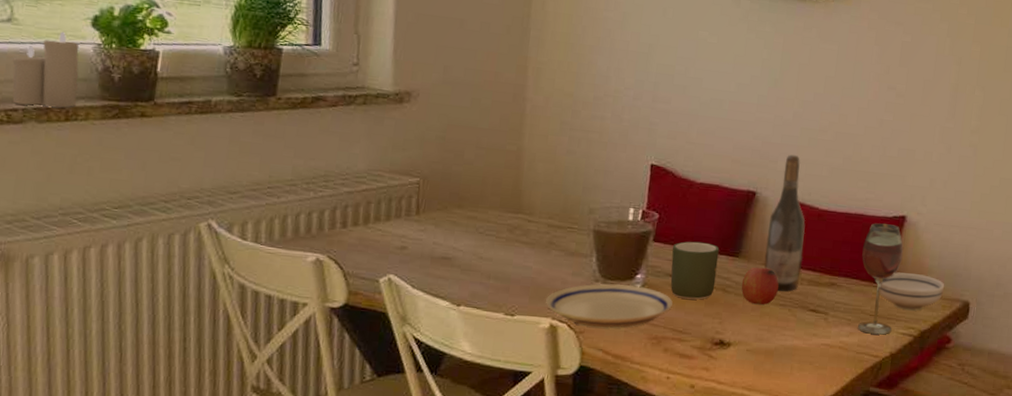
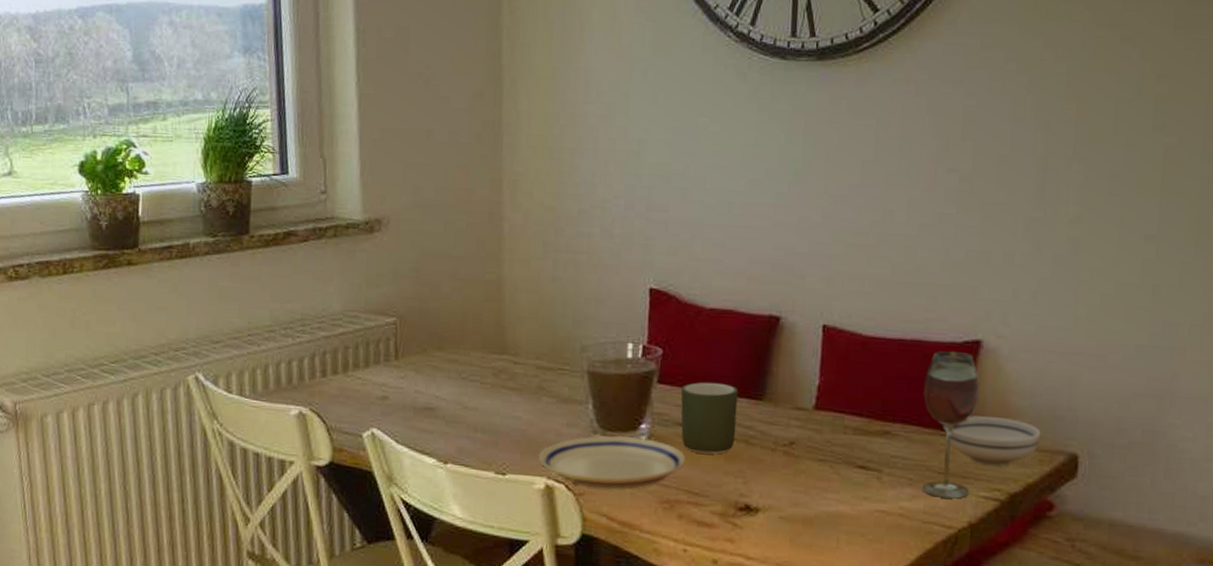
candle: present [12,31,80,109] -> none [15,181,72,261]
fruit: present [741,267,779,305] -> none [768,412,816,461]
wine bottle: present [763,154,805,291] -> none [794,266,846,443]

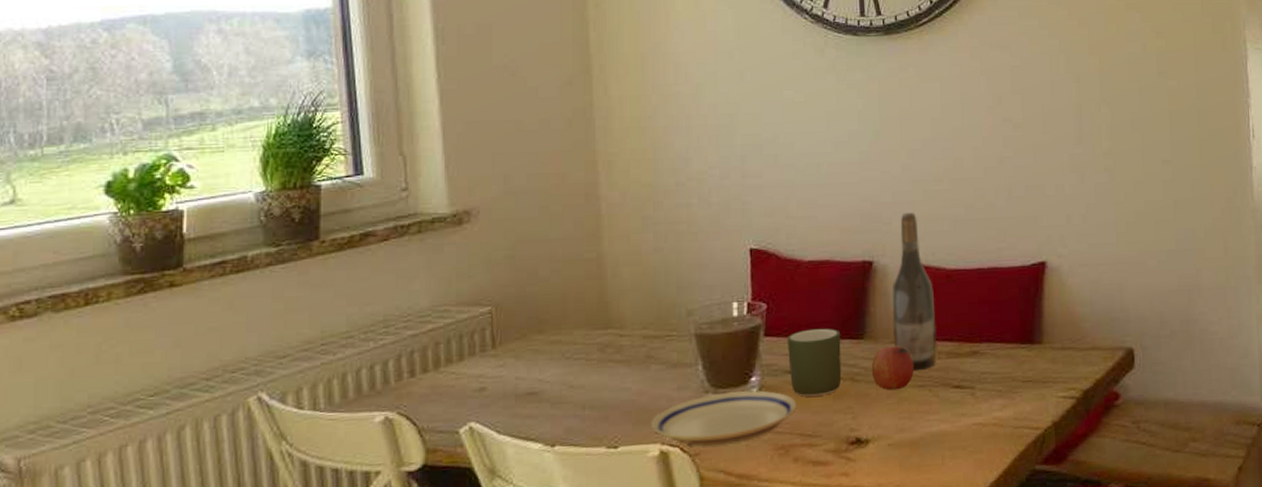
fruit: none [768,412,816,461] -> present [871,346,914,391]
wine bottle: none [794,266,846,443] -> present [892,212,937,370]
wineglass: present [923,351,980,499] -> none [1002,273,1050,404]
bowl: present [949,416,1041,466] -> none [1028,325,1102,368]

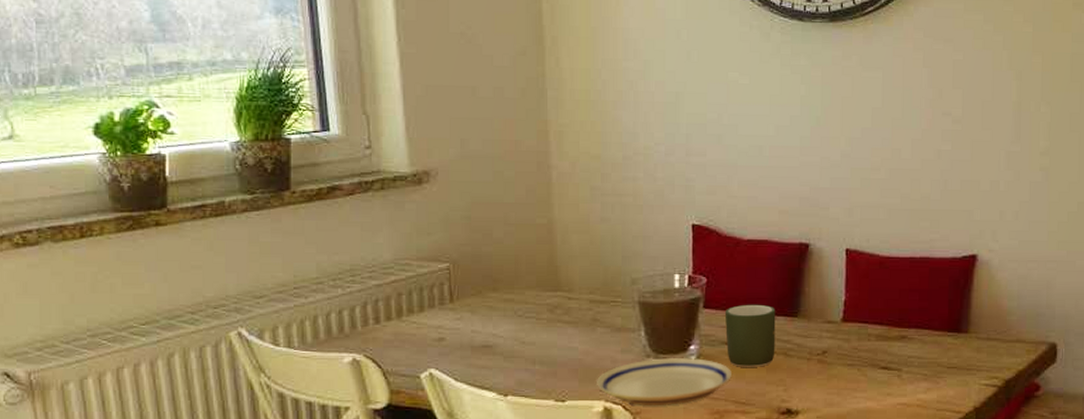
fruit: present [871,346,914,391] -> none [803,326,844,367]
wine bottle: present [892,212,937,370] -> none [825,199,868,350]

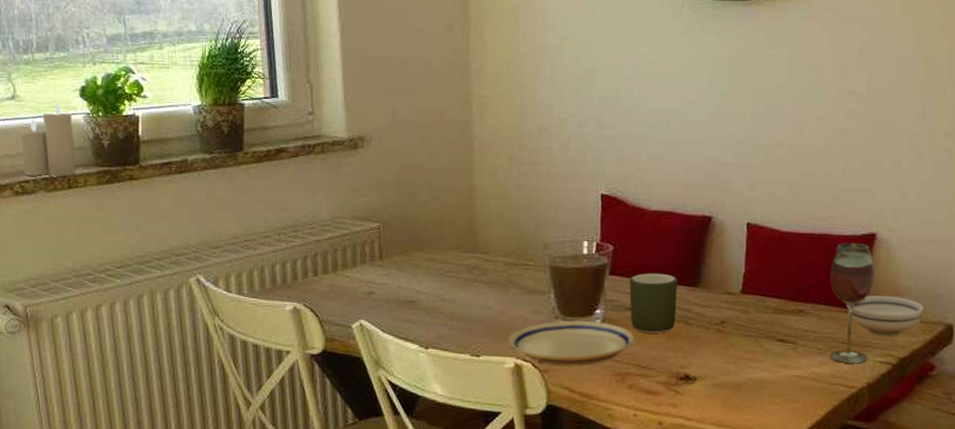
candle: none [20,143,90,225] -> present [20,104,76,177]
wineglass: none [932,265,978,388] -> present [830,243,875,364]
bowl: none [955,318,1027,357] -> present [851,295,924,336]

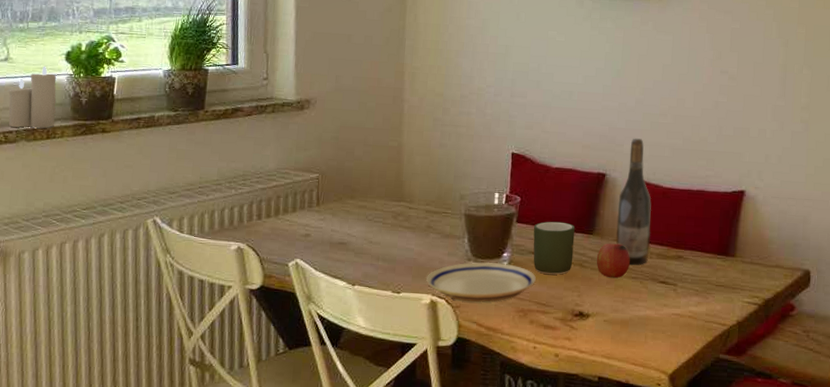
fruit: none [703,296,742,337] -> present [596,243,630,278]
wine bottle: none [725,174,767,321] -> present [615,138,652,265]
wineglass: present [830,243,875,364] -> none [705,198,744,304]
bowl: present [851,295,924,336] -> none [723,244,786,279]

